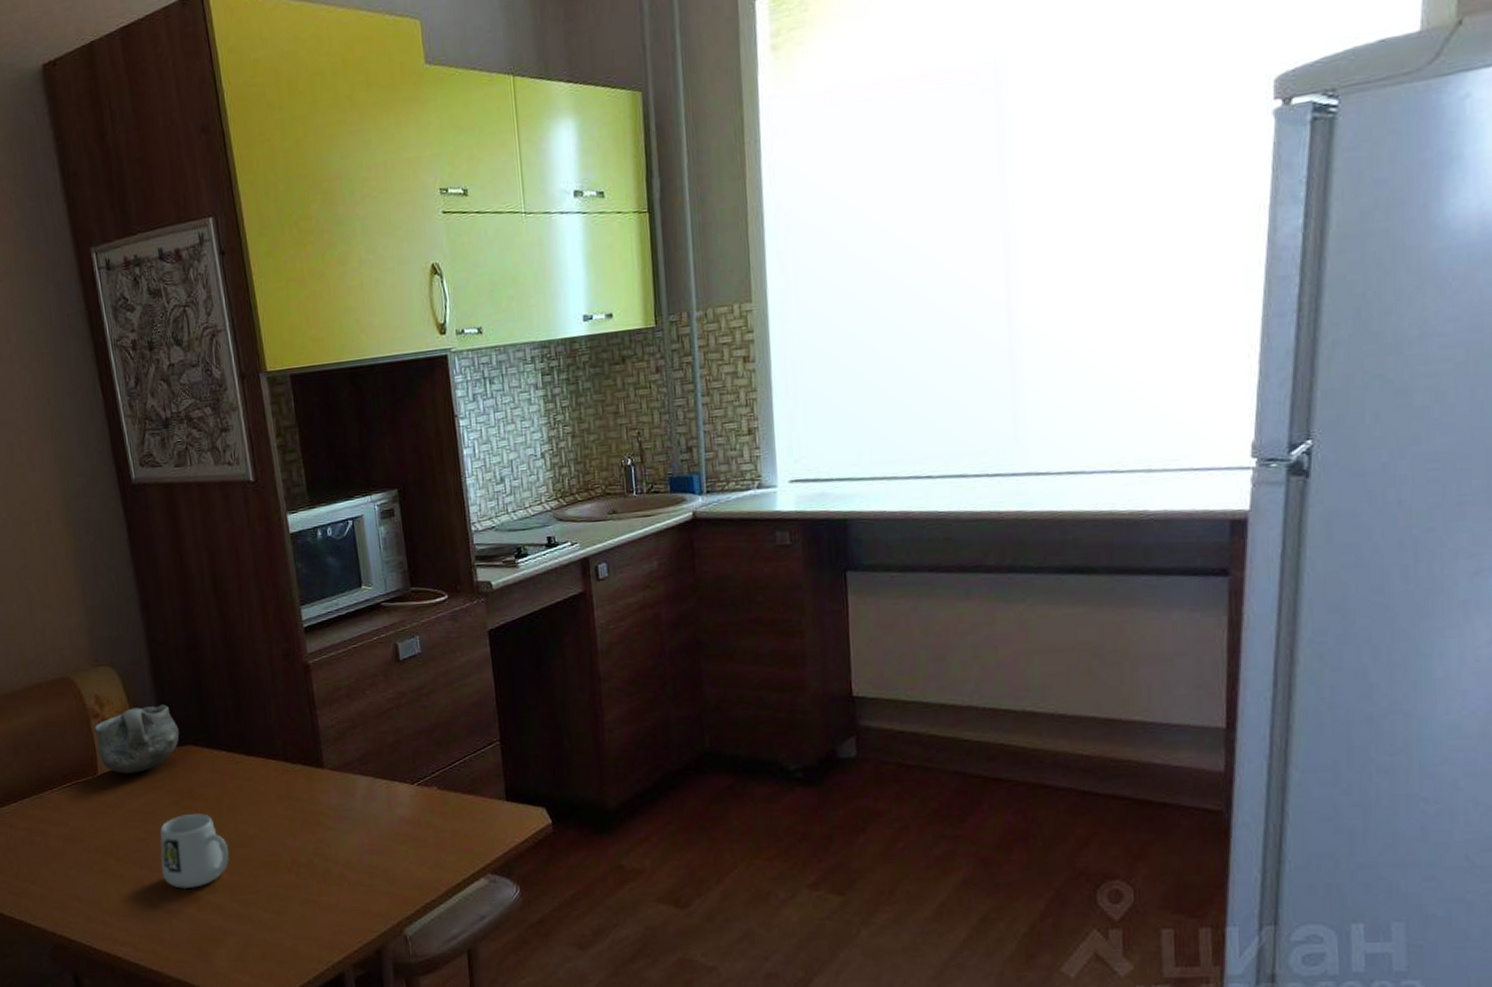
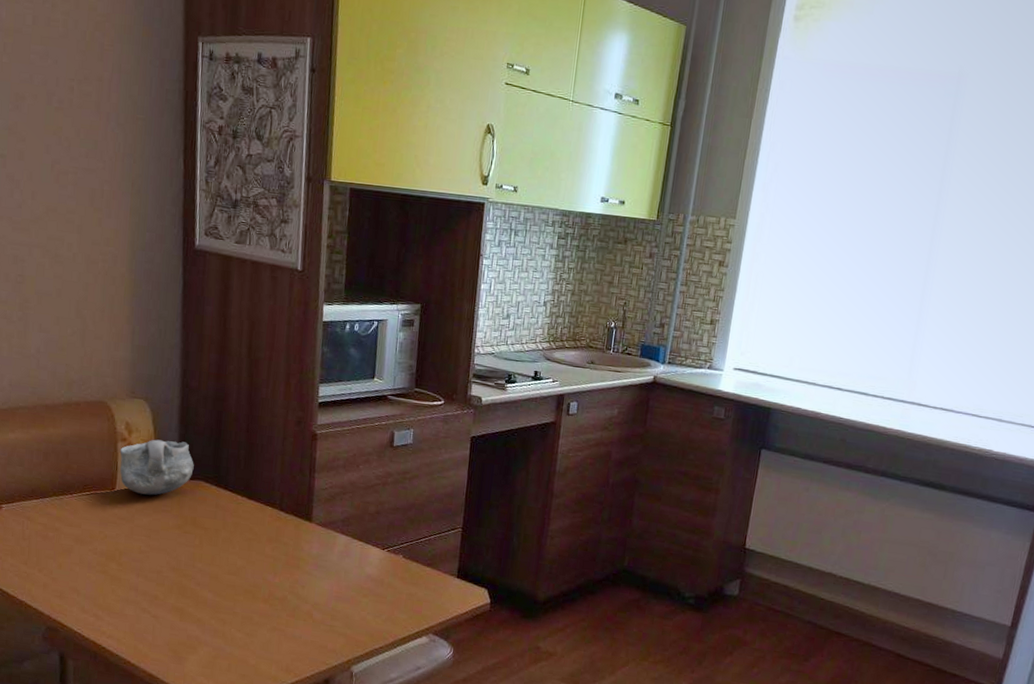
mug: present [160,814,229,890] -> none [155,538,217,601]

